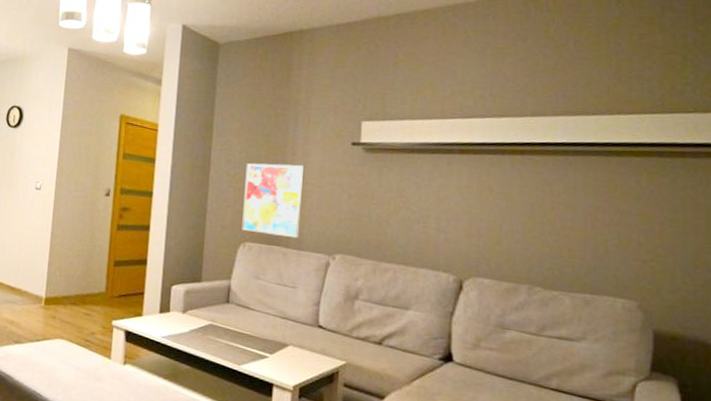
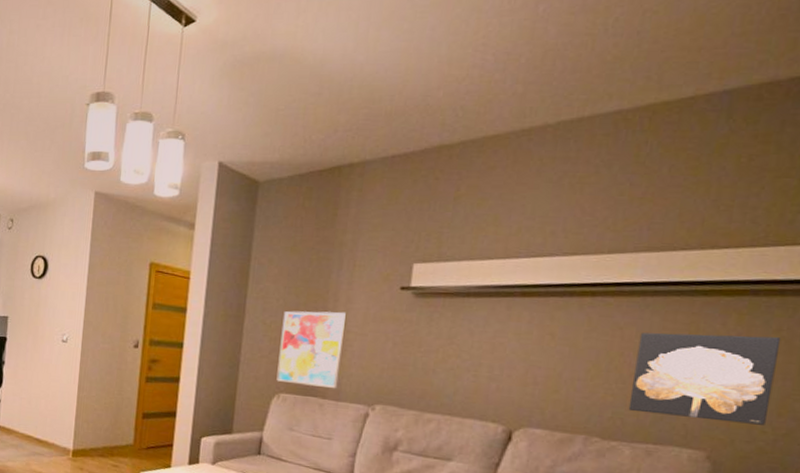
wall art: none [564,188,688,276] -> present [628,332,782,425]

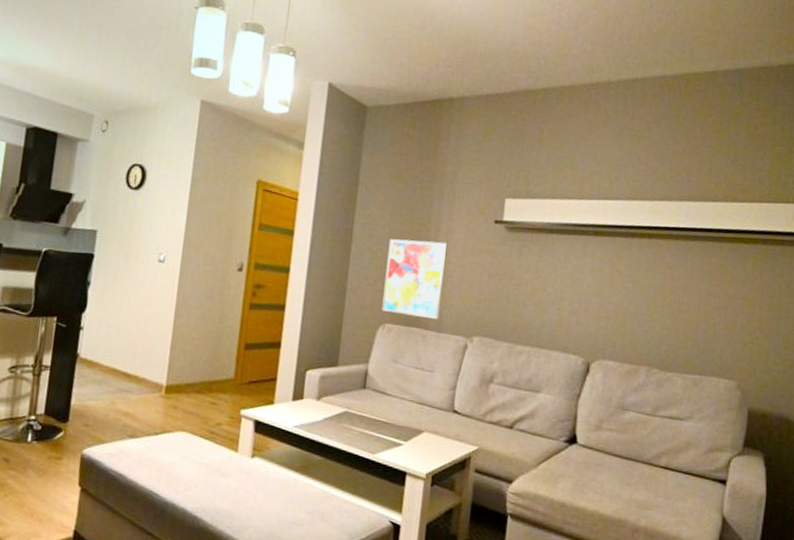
wall art: present [628,332,782,425] -> none [679,273,784,358]

